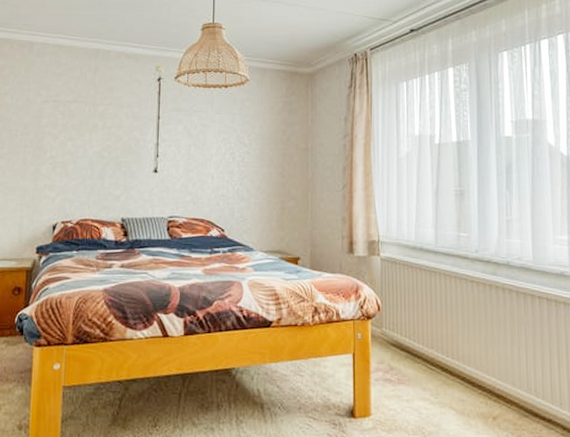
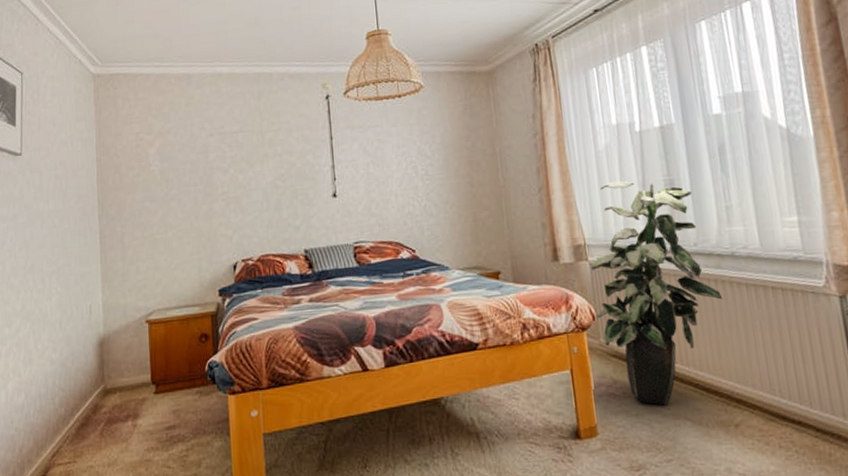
indoor plant: none [380,186,495,394] -> present [590,180,723,406]

